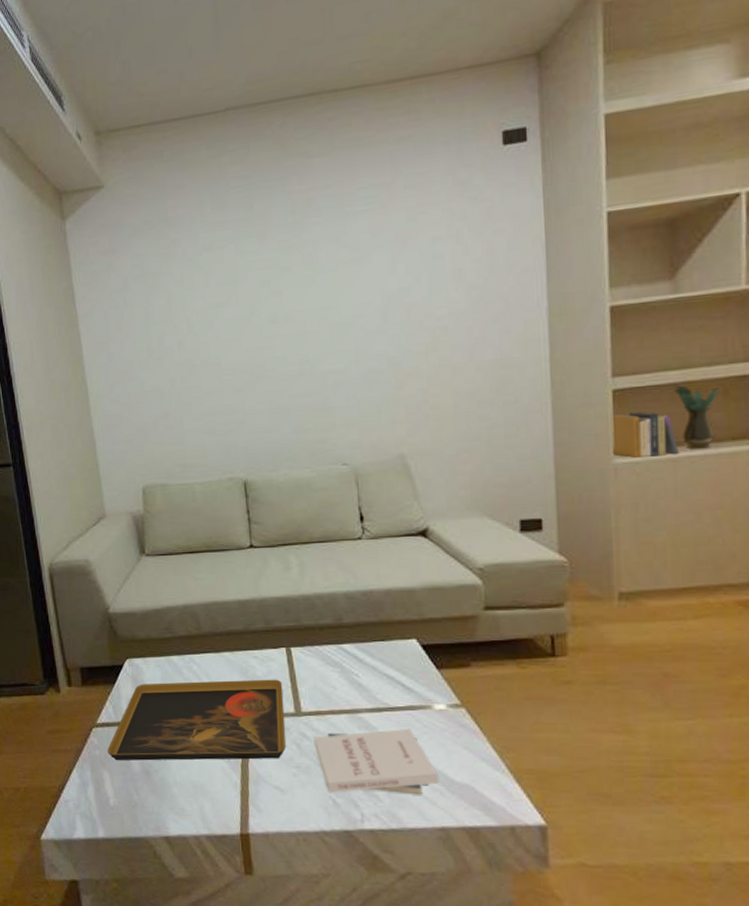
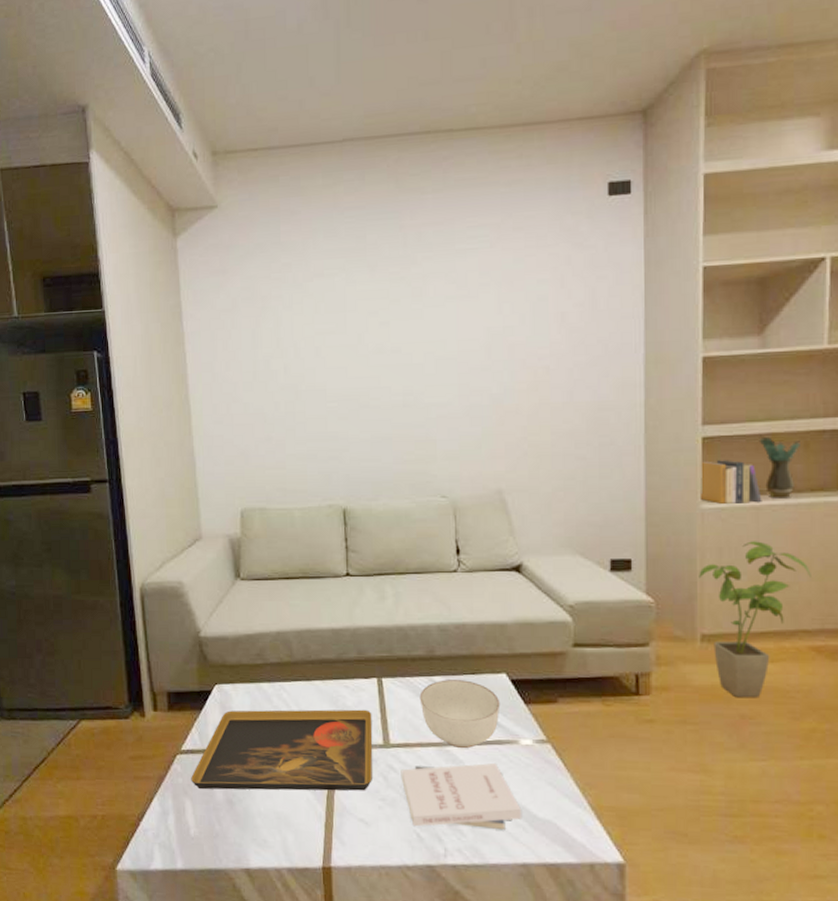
bowl: none [329,647,412,714] -> present [419,680,501,748]
house plant: none [614,494,735,656] -> present [699,541,811,698]

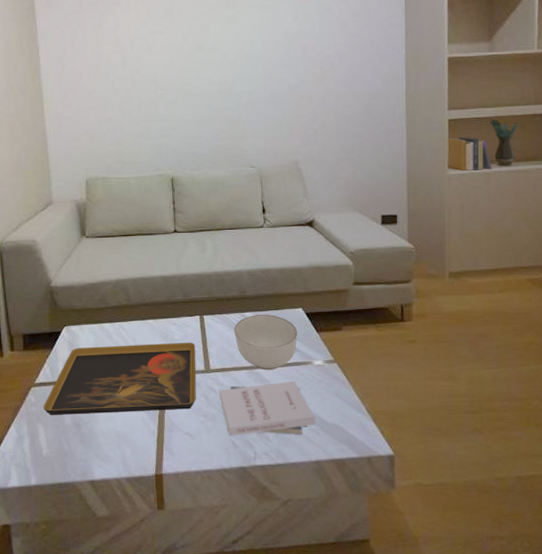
house plant: present [699,541,811,698] -> none [447,199,528,321]

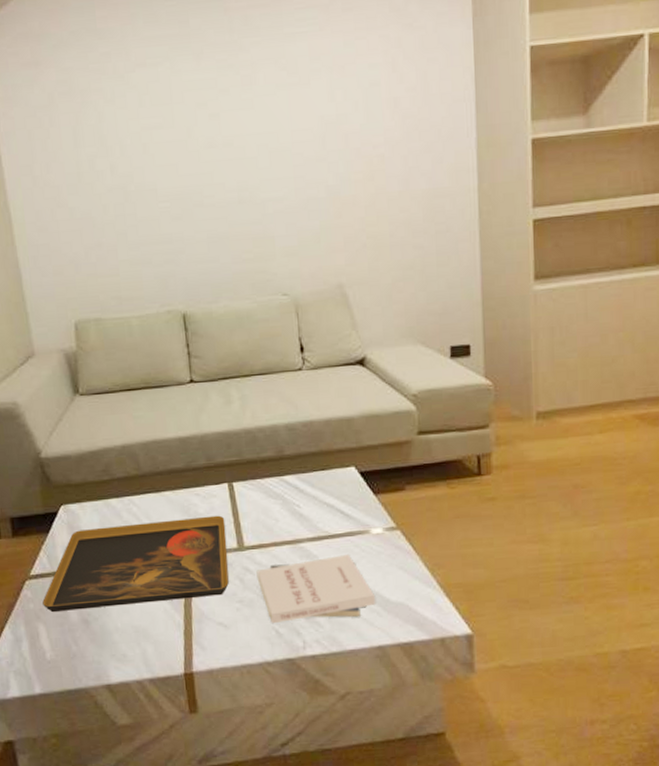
bowl: present [234,315,298,370] -> none [271,476,351,543]
books: present [448,137,492,172] -> none [533,241,590,285]
vase: present [490,117,519,166] -> none [587,214,623,276]

